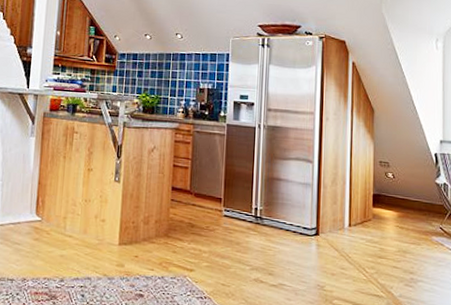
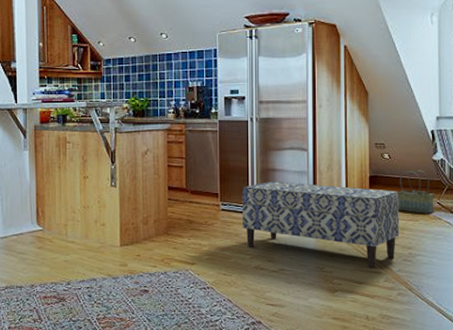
bench: none [244,191,403,291] -> present [241,181,400,268]
basket: none [400,192,437,238] -> present [397,170,434,213]

